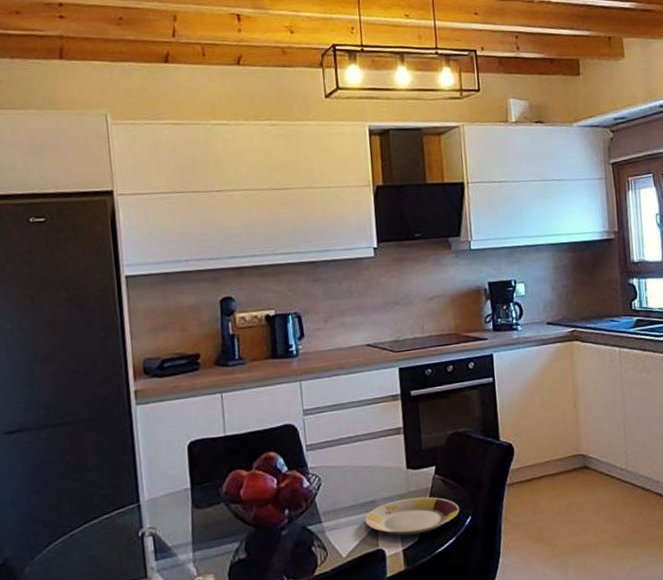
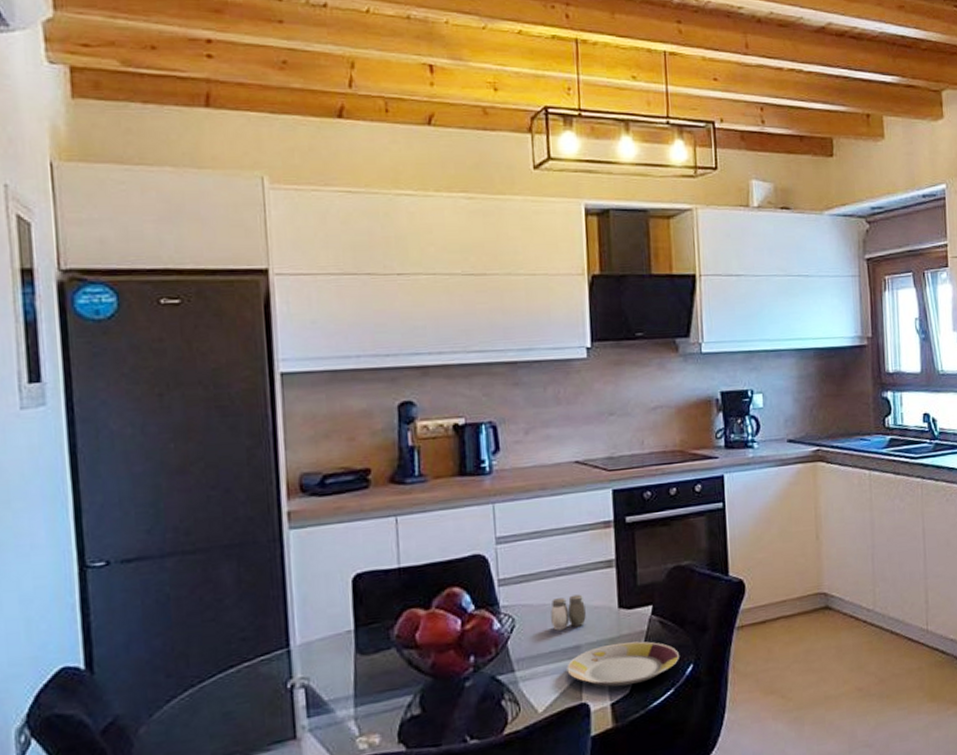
salt and pepper shaker: none [350,457,380,488] -> present [551,594,586,631]

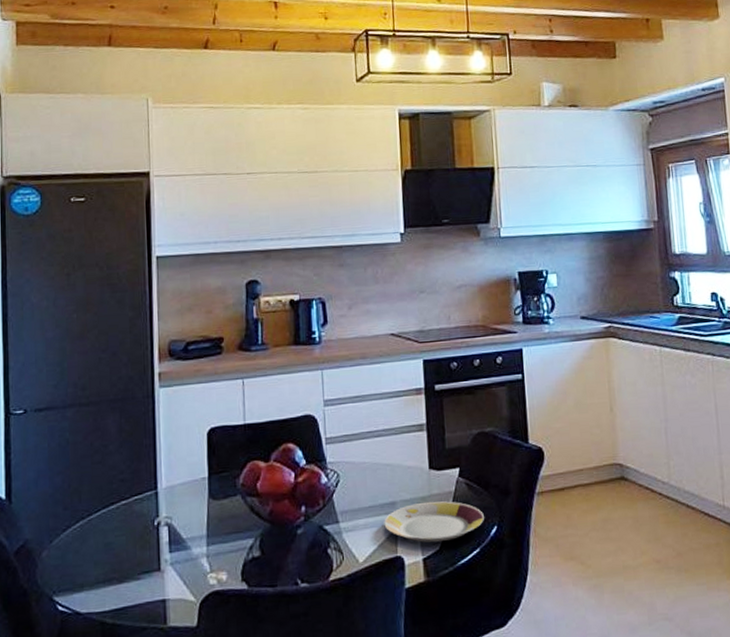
salt and pepper shaker: present [551,594,586,631] -> none [370,454,401,487]

